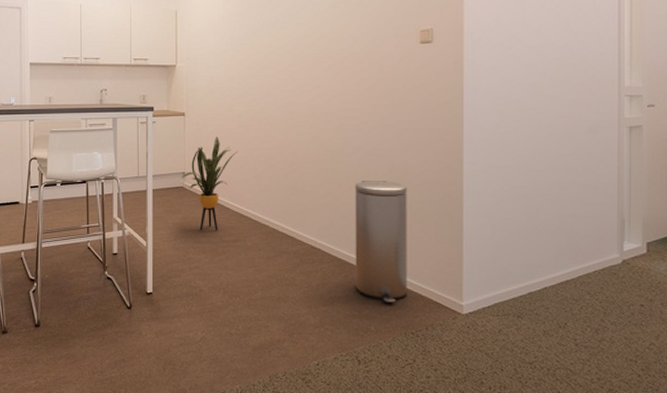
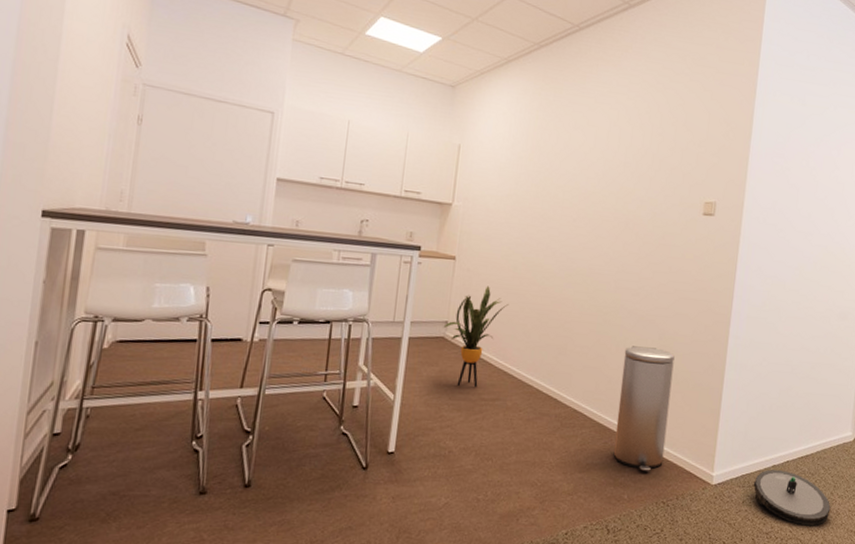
robot vacuum: none [508,297,603,355] -> present [753,469,831,526]

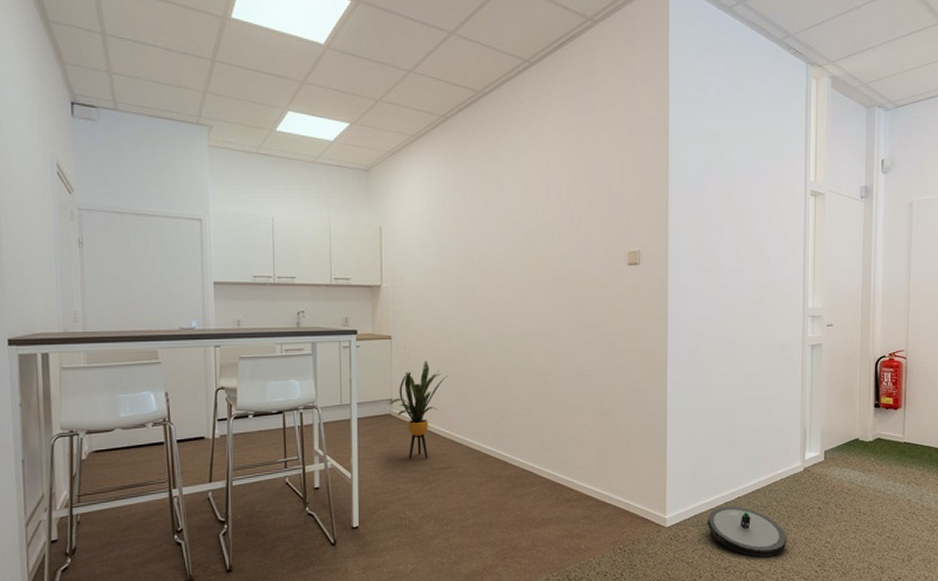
pedal bin: present [613,346,675,471] -> none [565,401,616,521]

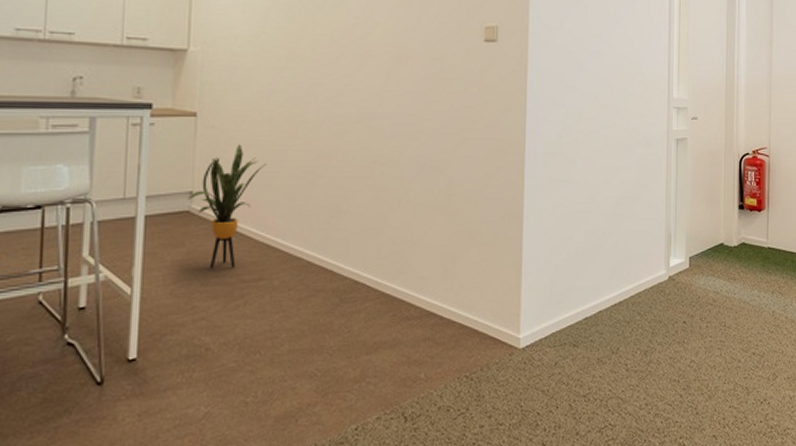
robot vacuum: present [707,506,787,558] -> none [565,322,651,382]

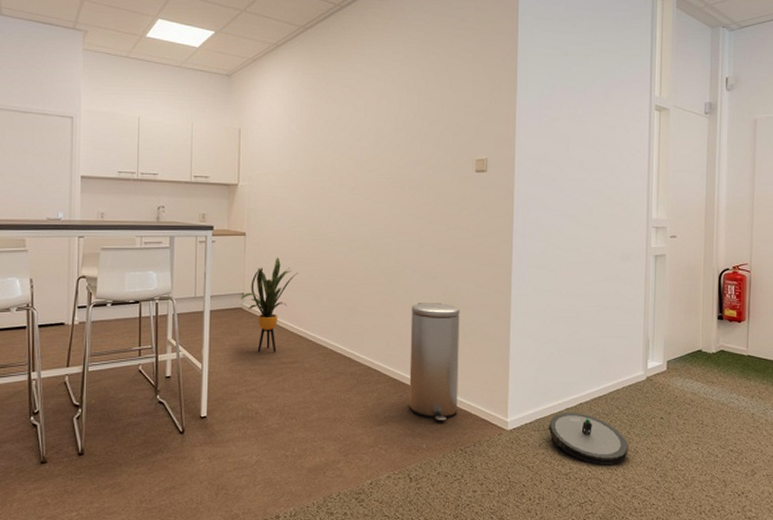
pedal bin: none [404,198,466,343] -> present [409,303,460,421]
robot vacuum: none [565,322,651,382] -> present [548,413,629,465]

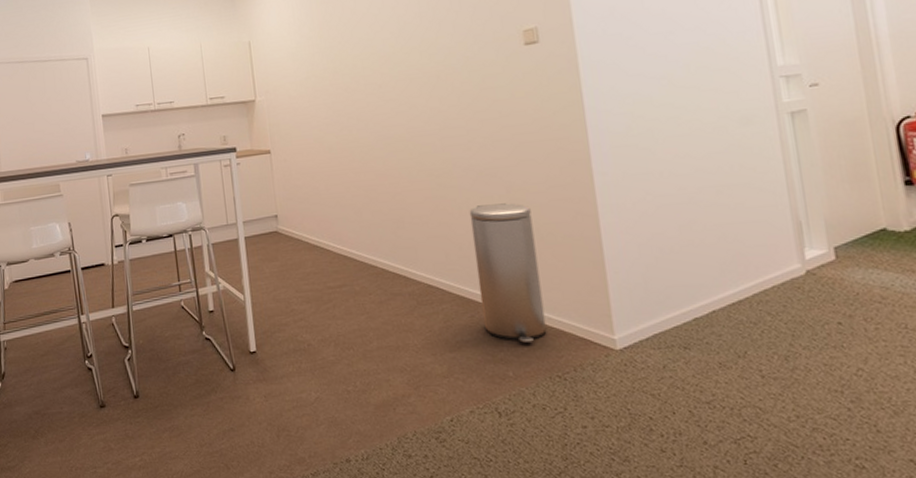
house plant: present [240,257,299,353] -> none [274,172,333,277]
robot vacuum: present [548,413,629,465] -> none [672,323,796,389]

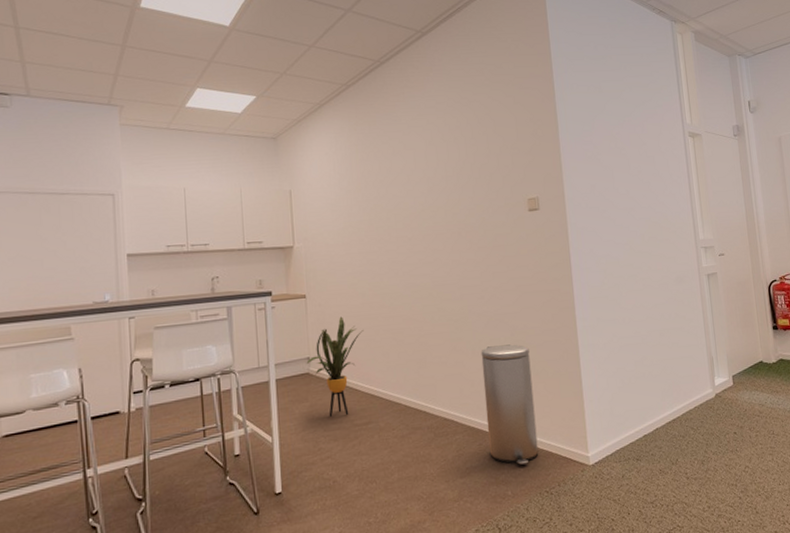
house plant: none [274,172,333,277] -> present [306,316,364,417]

